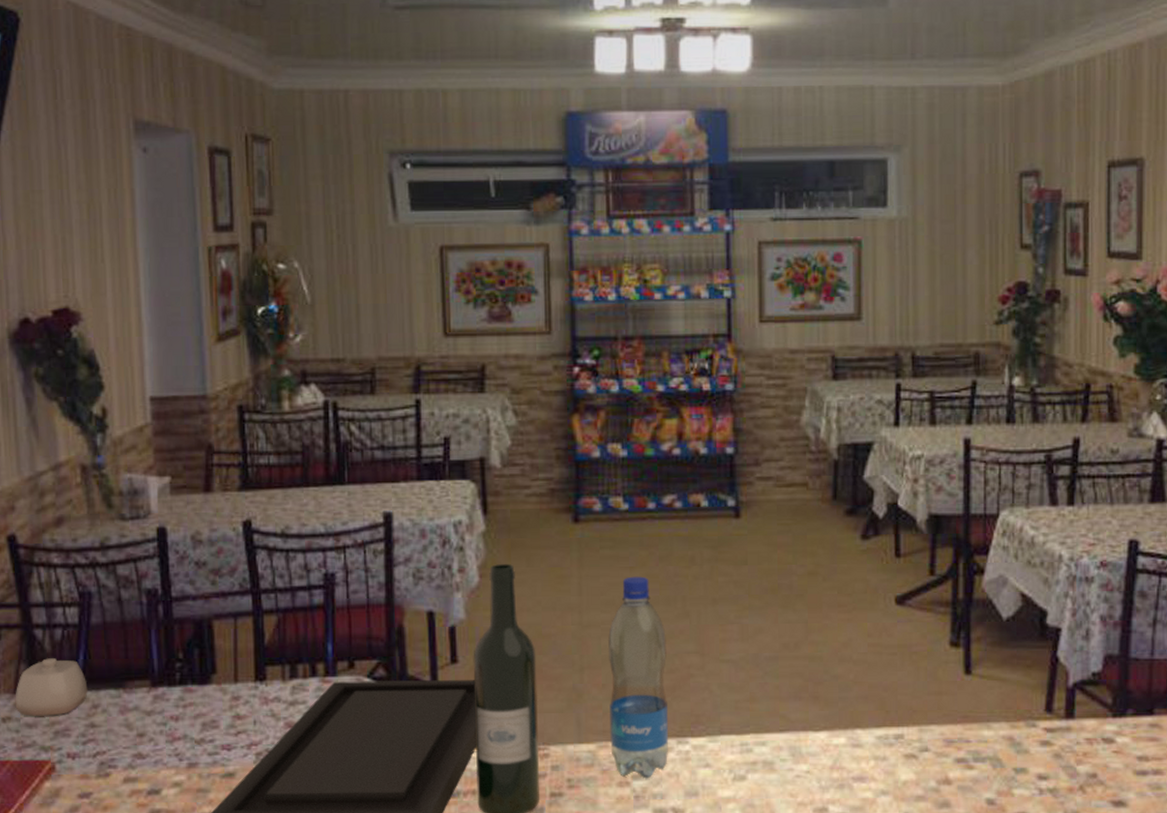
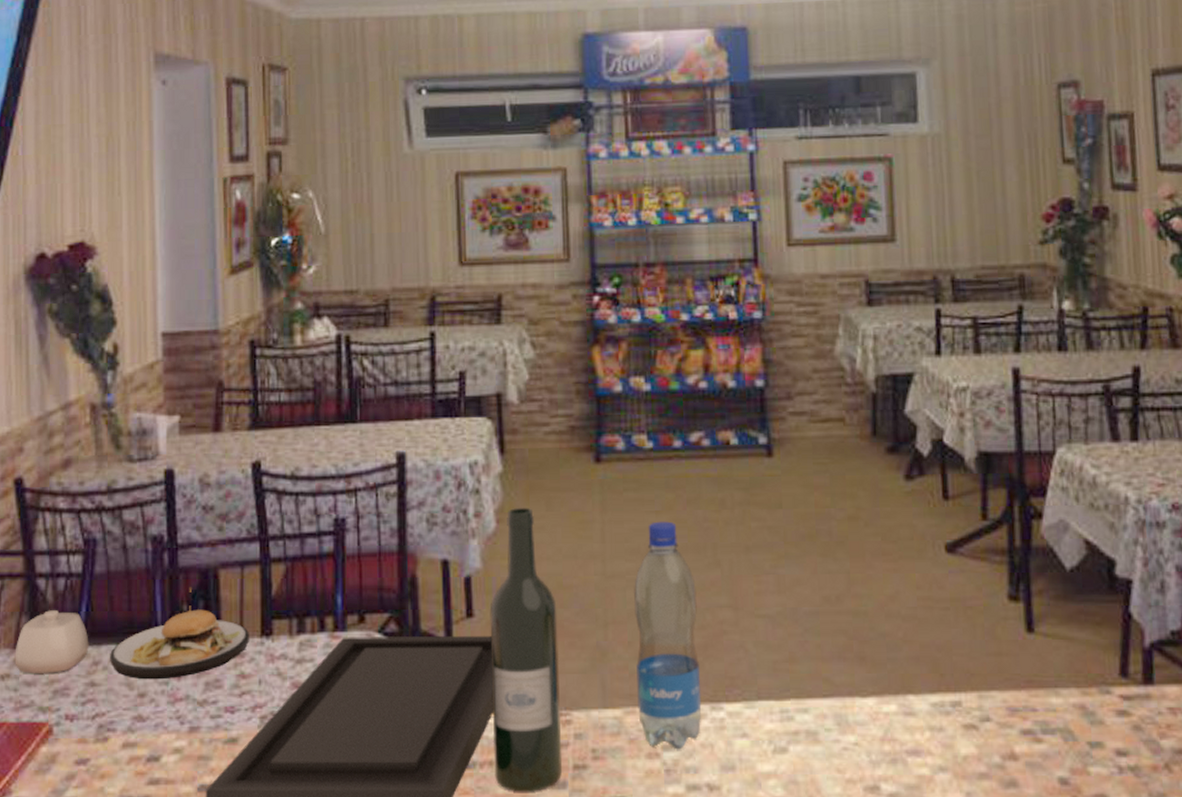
plate: none [109,637,244,721] -> present [110,587,249,680]

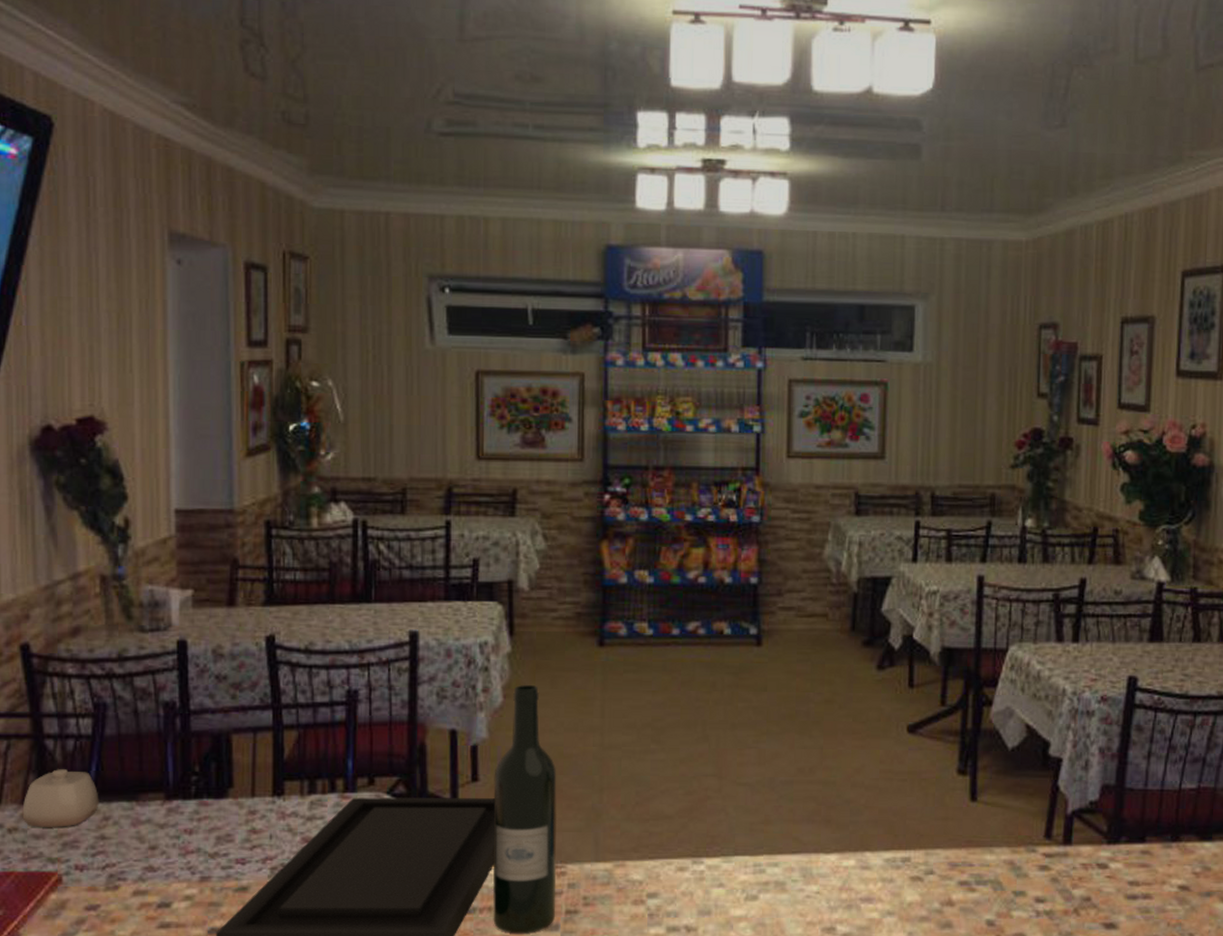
plate: present [110,587,249,680] -> none [121,750,261,834]
bottle: present [633,521,702,750] -> none [627,700,685,898]

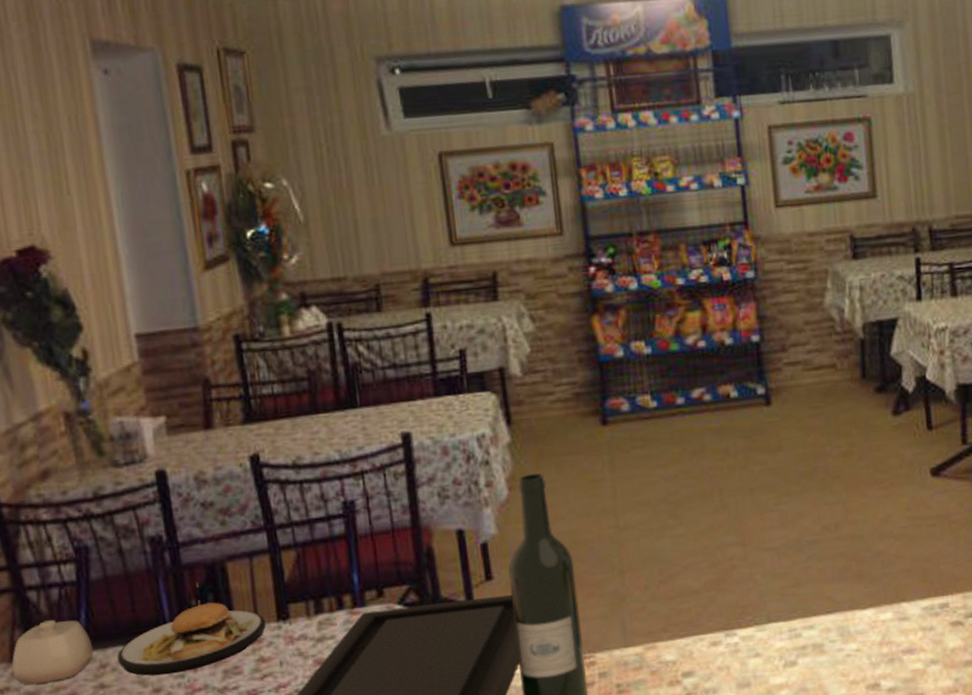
plate: none [121,750,261,834] -> present [117,582,266,676]

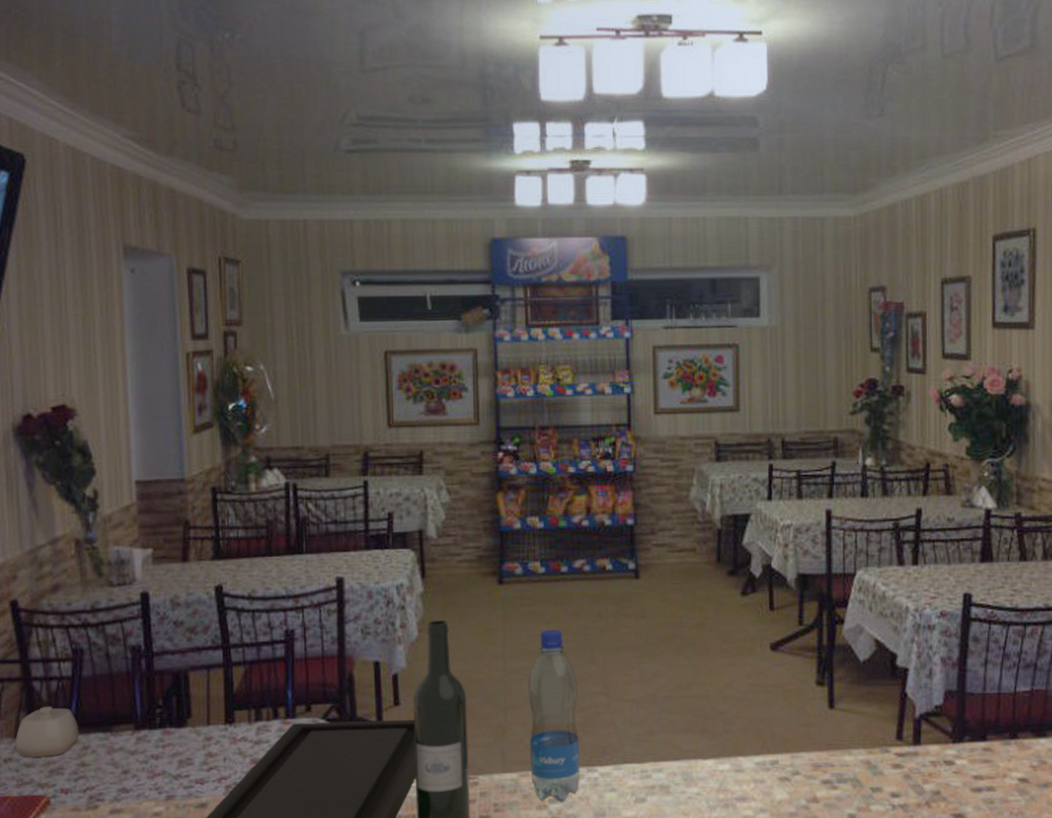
plate: present [117,582,266,676] -> none [97,686,215,760]
bottle: none [646,473,717,676] -> present [527,629,580,802]

